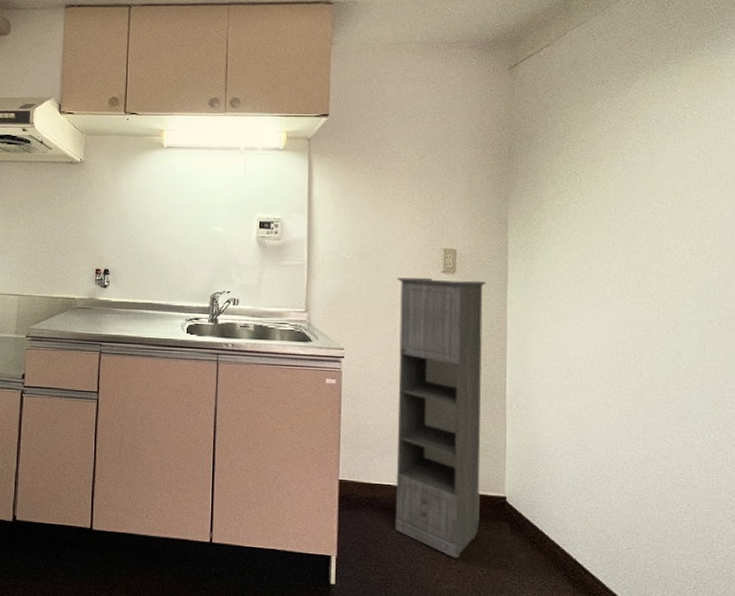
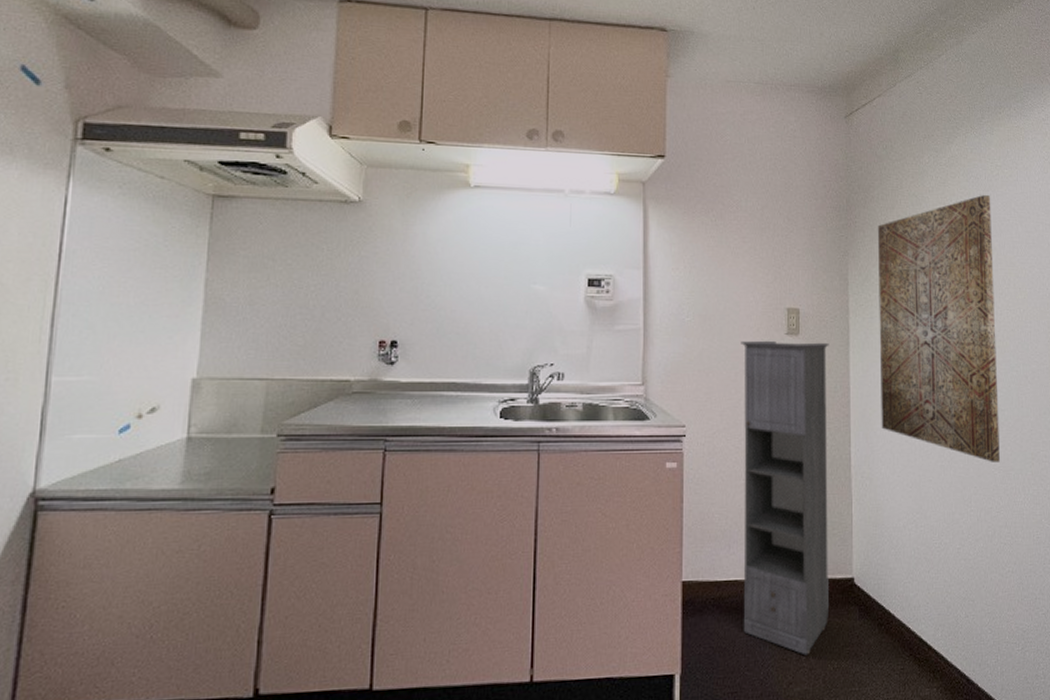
wall art: none [539,138,676,404] -> present [877,195,1001,462]

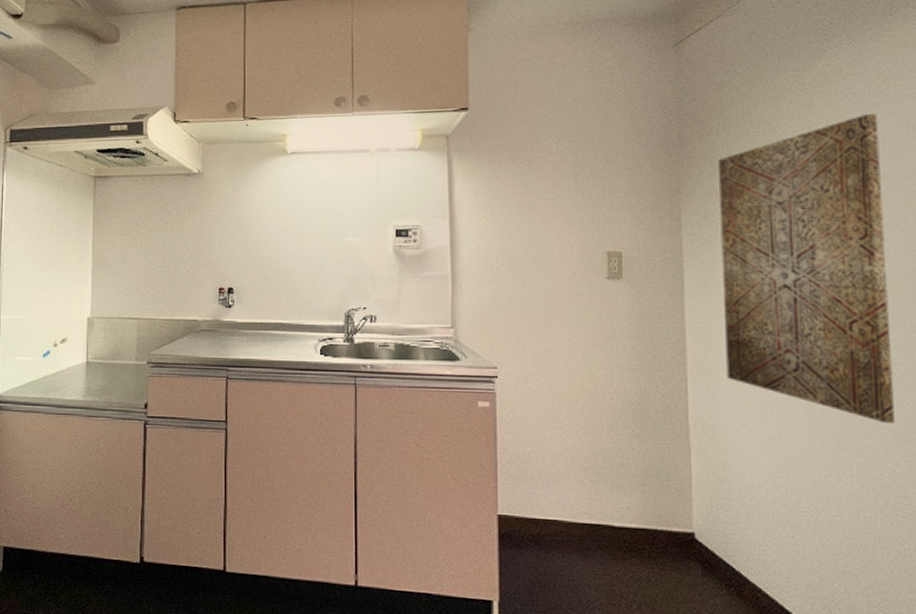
storage cabinet: present [740,340,829,656] -> none [554,285,664,605]

